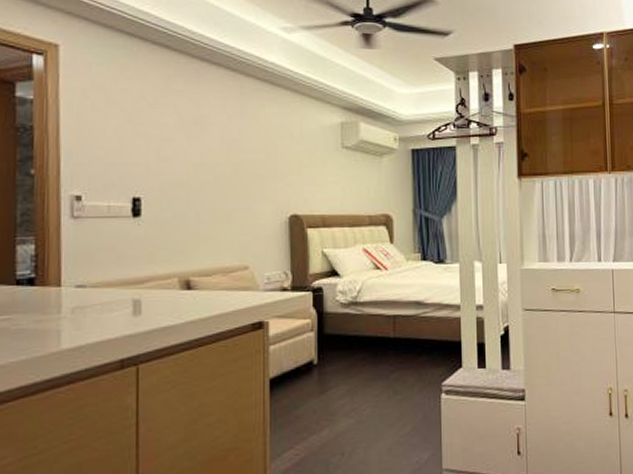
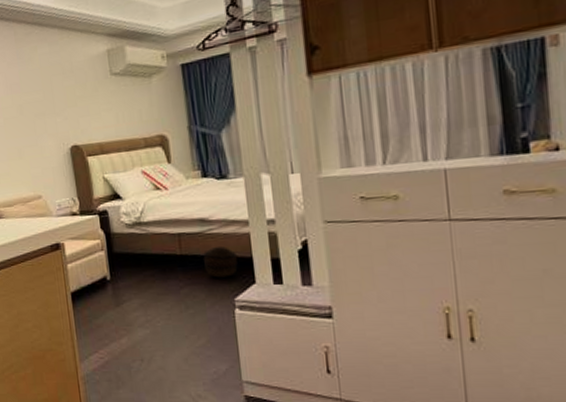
basket: none [416,330,447,362] -> present [203,247,238,278]

